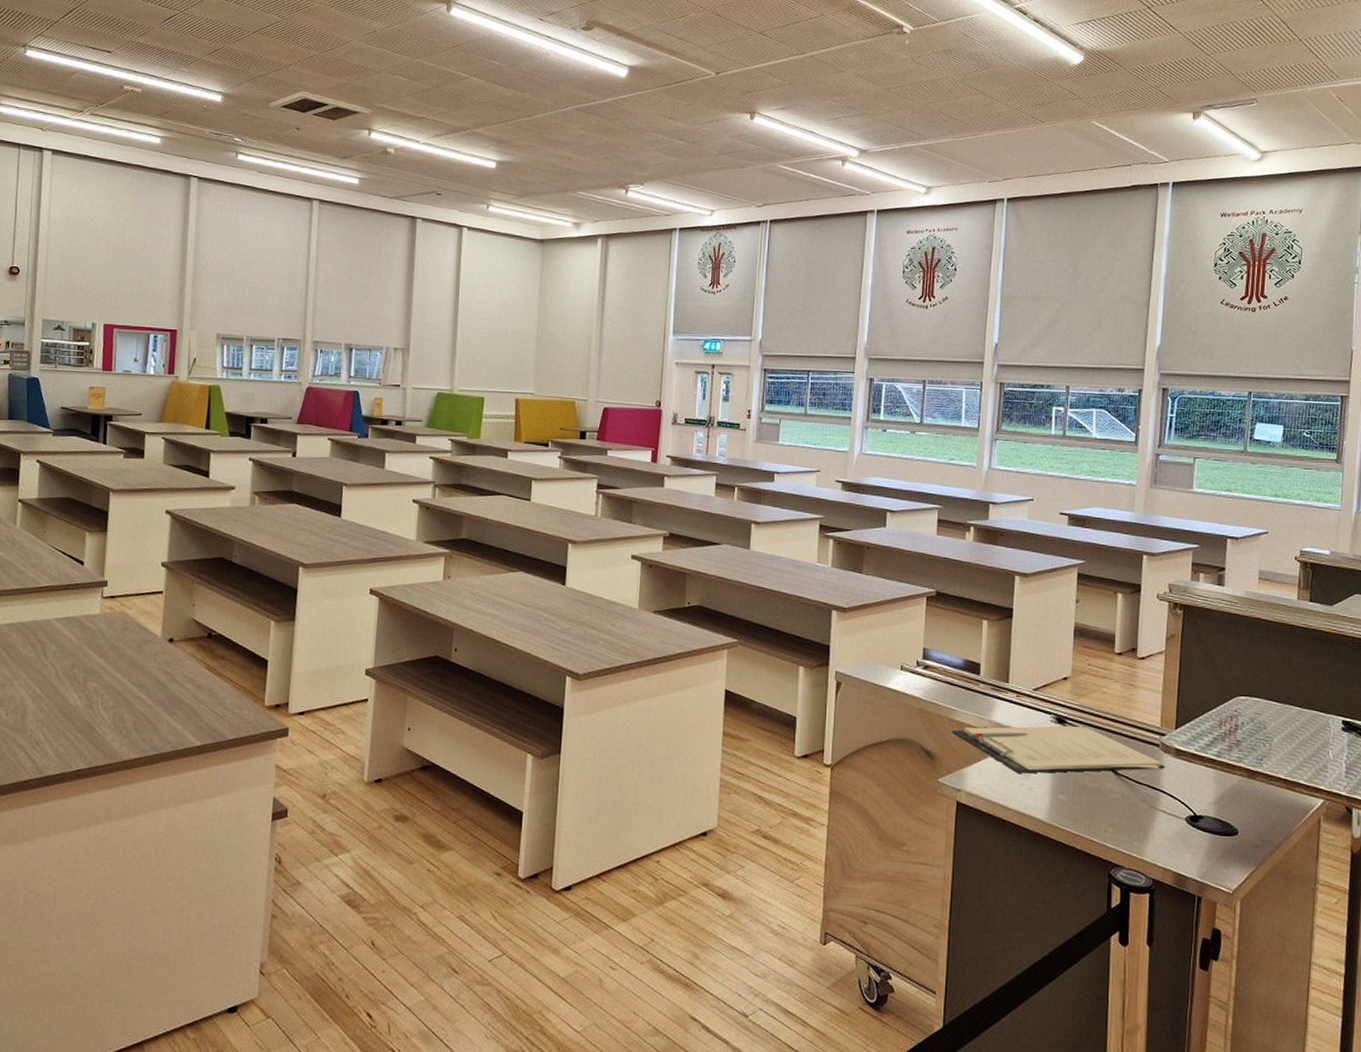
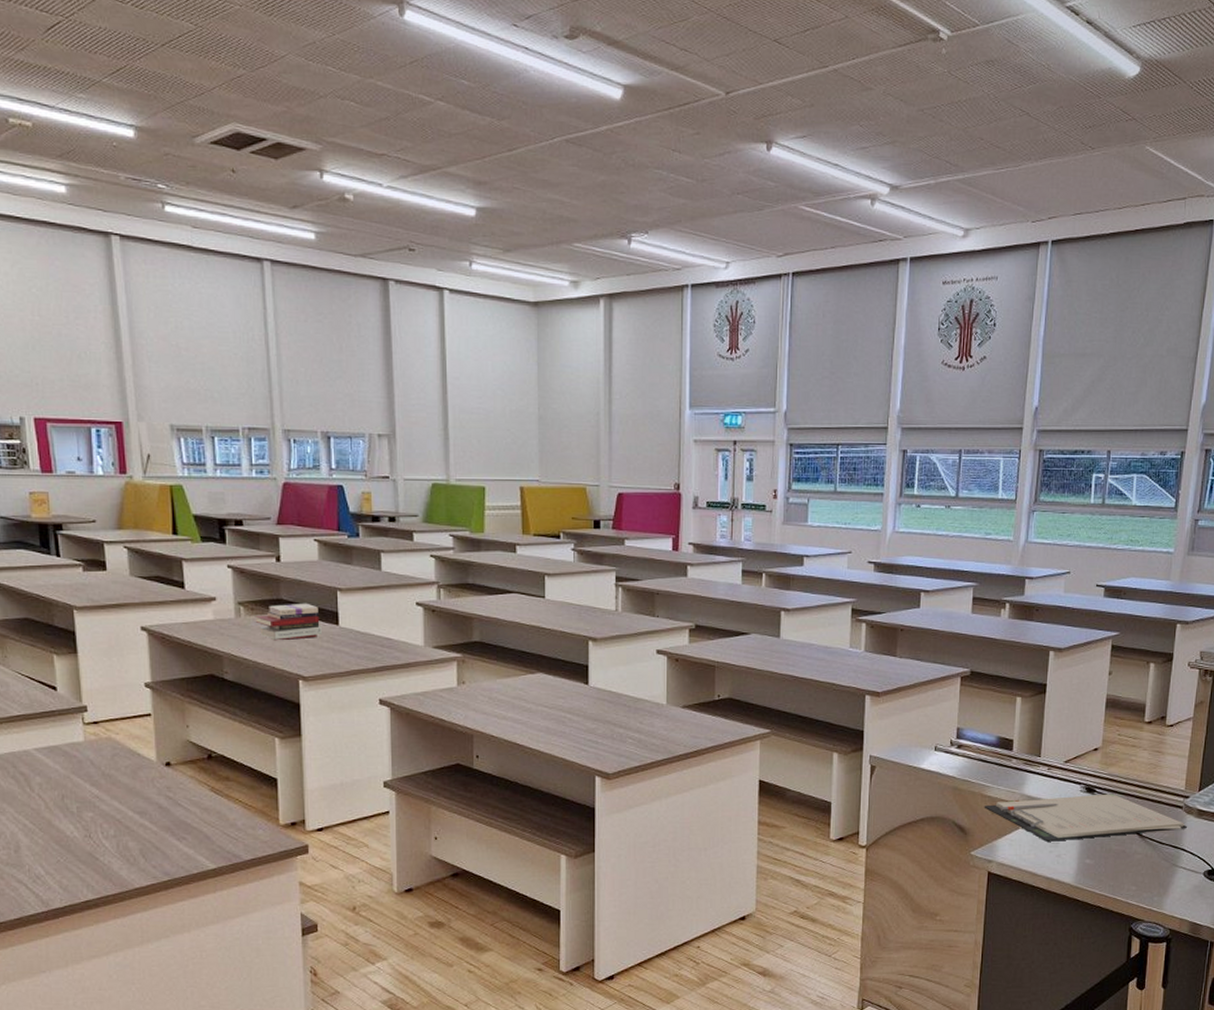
books: none [267,495,326,529] -> present [255,603,323,641]

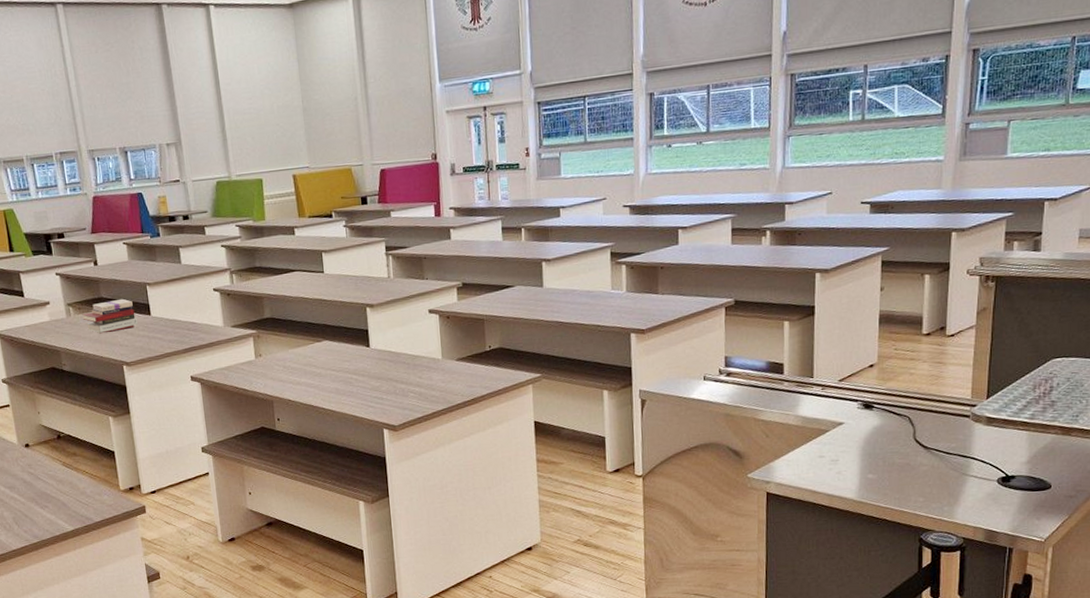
clipboard: present [984,793,1187,842] -> none [758,408,976,460]

